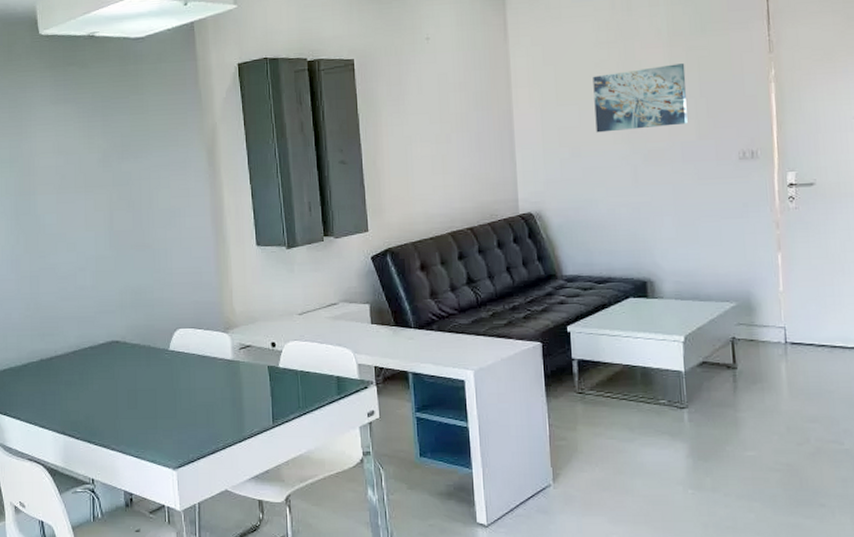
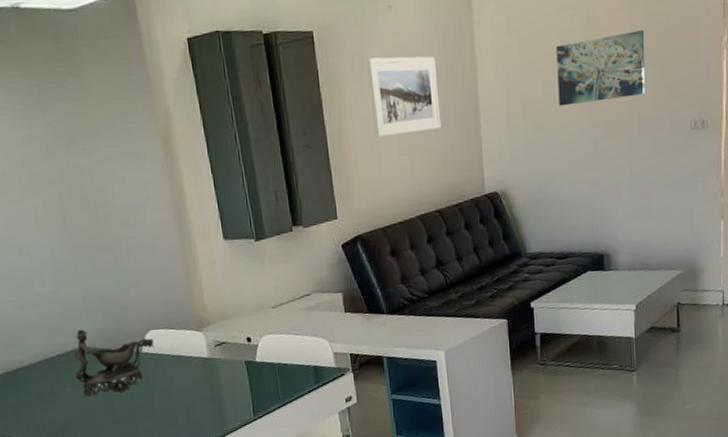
decorative bowl: none [104,323,181,390] -> present [73,329,154,397]
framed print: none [404,83,476,157] -> present [367,56,442,138]

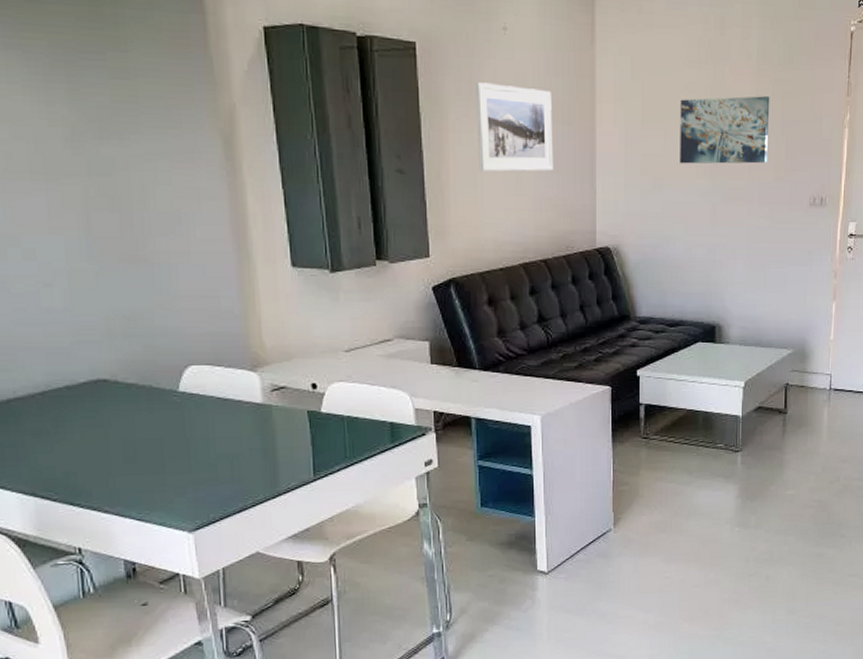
decorative bowl: present [73,329,154,397] -> none [87,357,194,440]

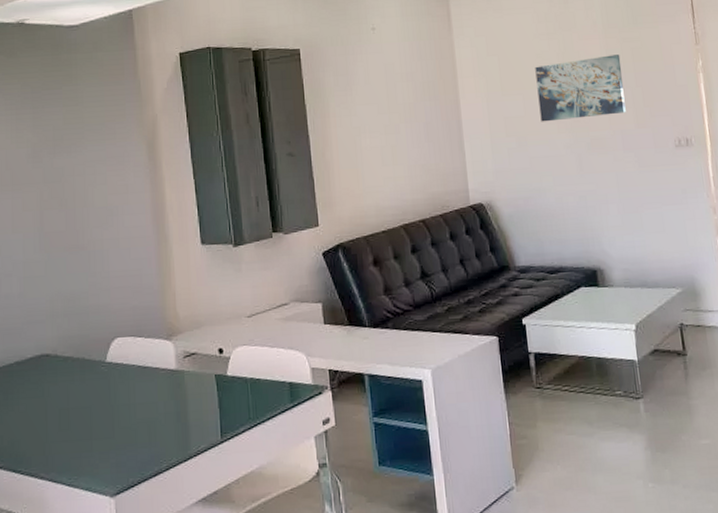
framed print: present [475,82,554,172] -> none [351,73,425,148]

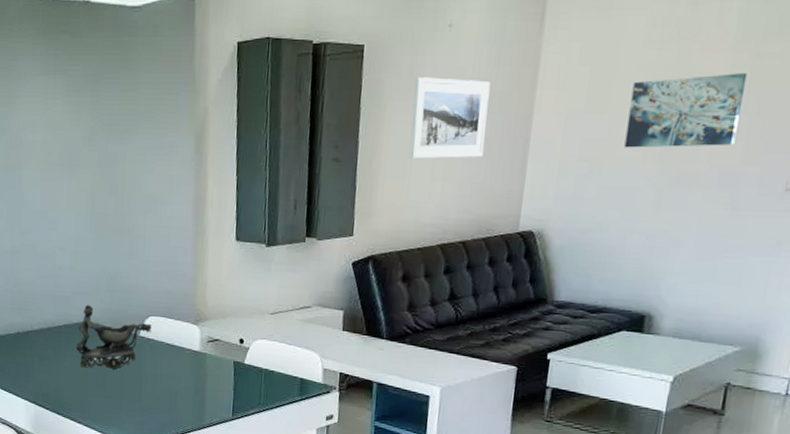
decorative bowl: none [32,334,119,410] -> present [76,305,152,369]
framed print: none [351,73,425,148] -> present [409,77,491,160]

